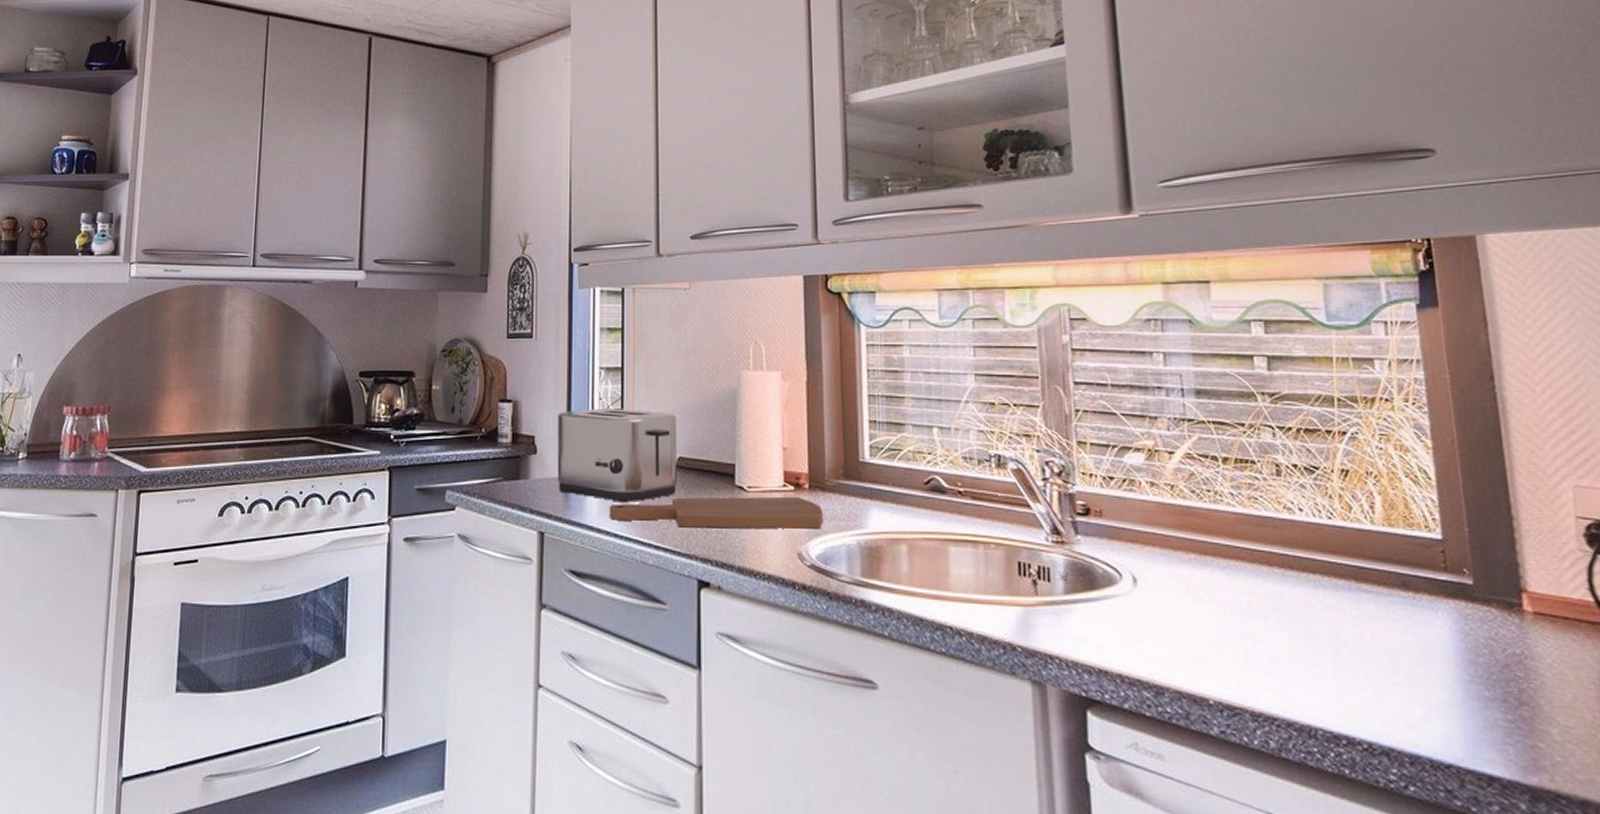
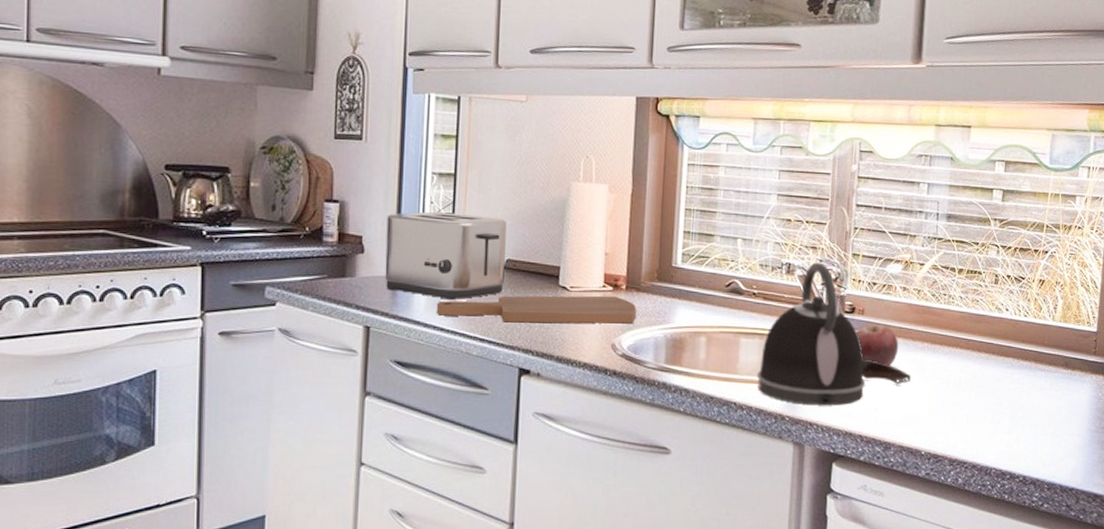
kettle: none [975,453,1117,634] -> present [757,262,866,406]
fruit: none [1095,529,1156,583] -> present [856,324,899,366]
knife: none [1108,574,1178,609] -> present [861,359,911,385]

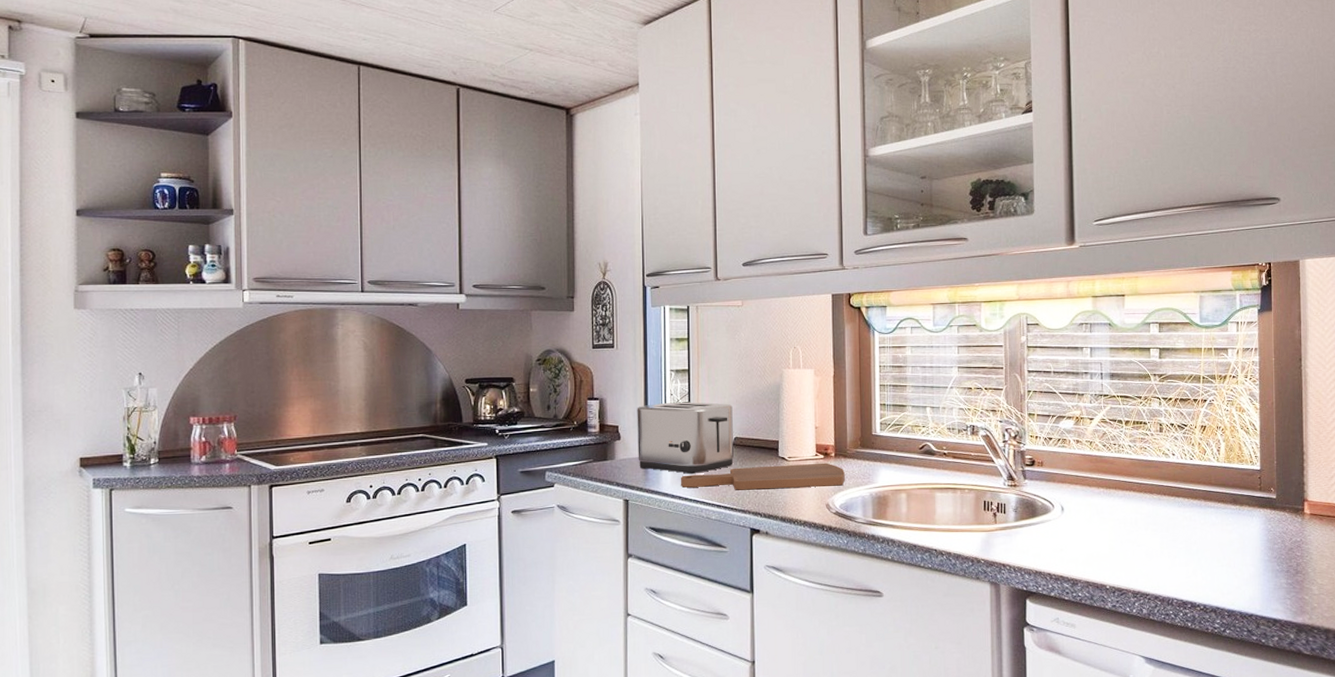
kettle: present [757,262,866,406] -> none [953,423,1050,549]
fruit: present [856,324,899,366] -> none [1037,474,1077,510]
knife: present [861,359,911,385] -> none [1045,505,1090,527]

